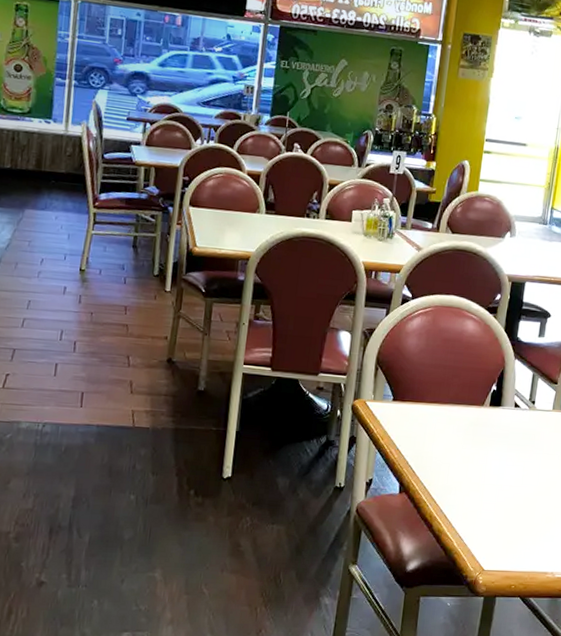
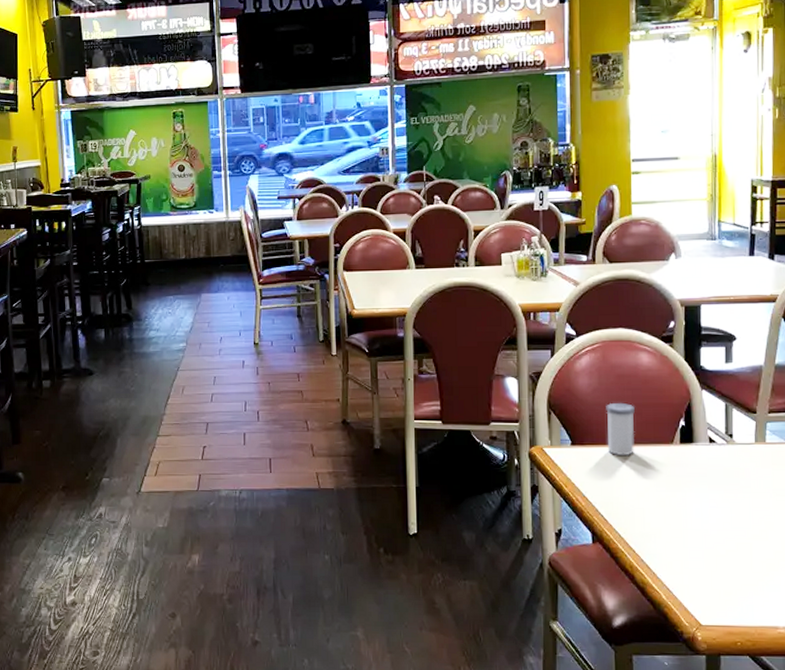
salt shaker: none [425,364,455,415] -> present [606,402,635,456]

